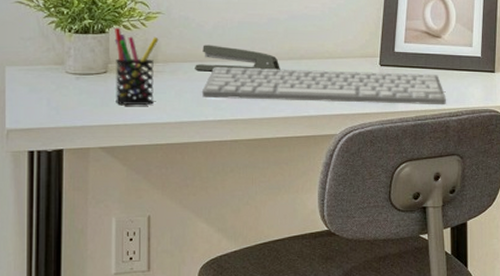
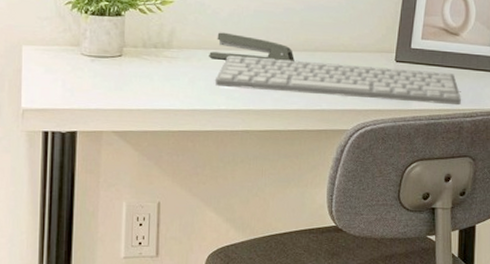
pen holder: present [115,27,159,105] -> none [130,10,174,91]

